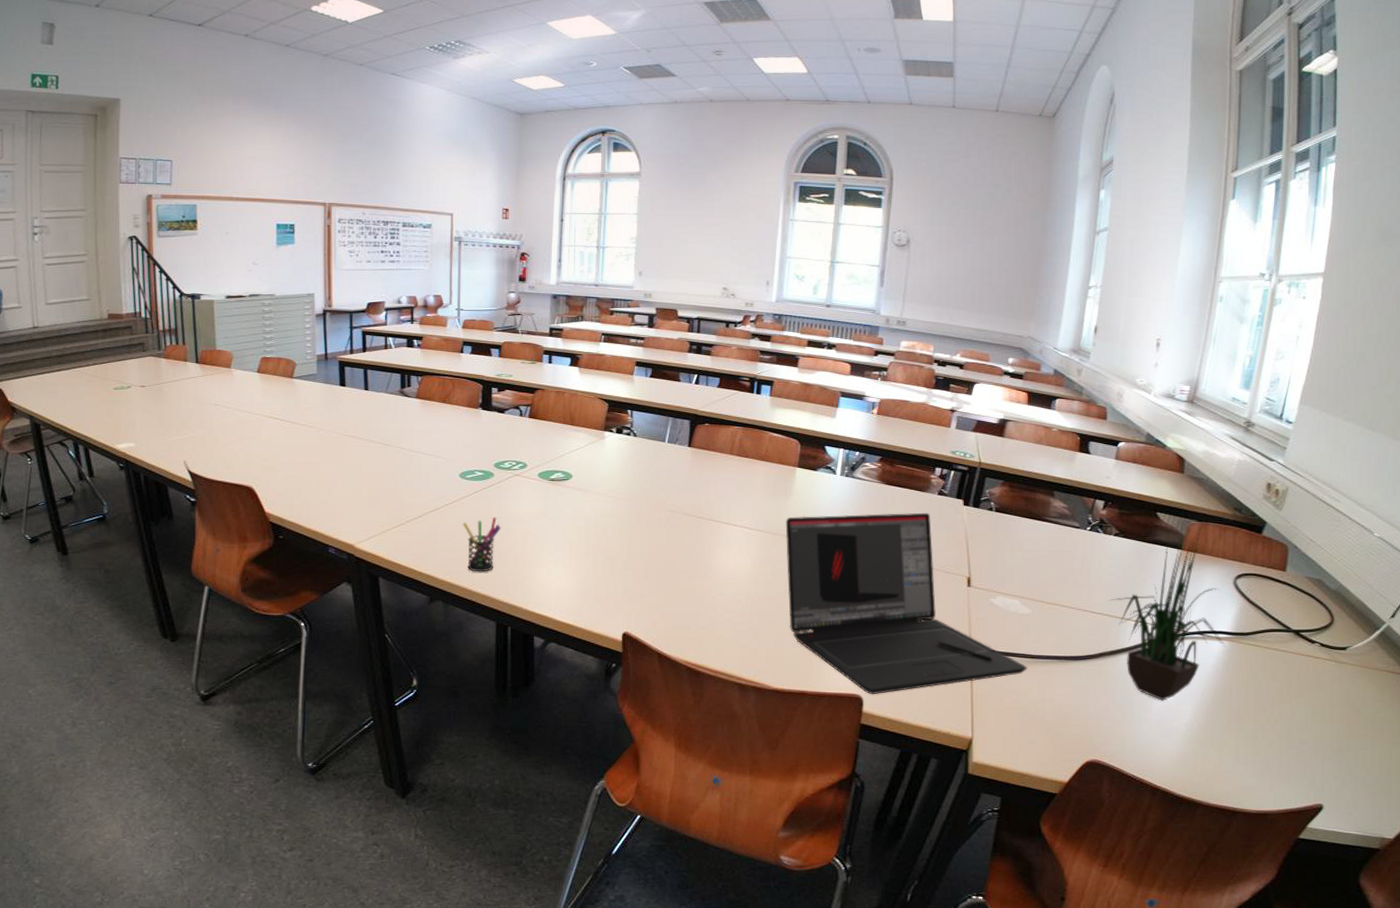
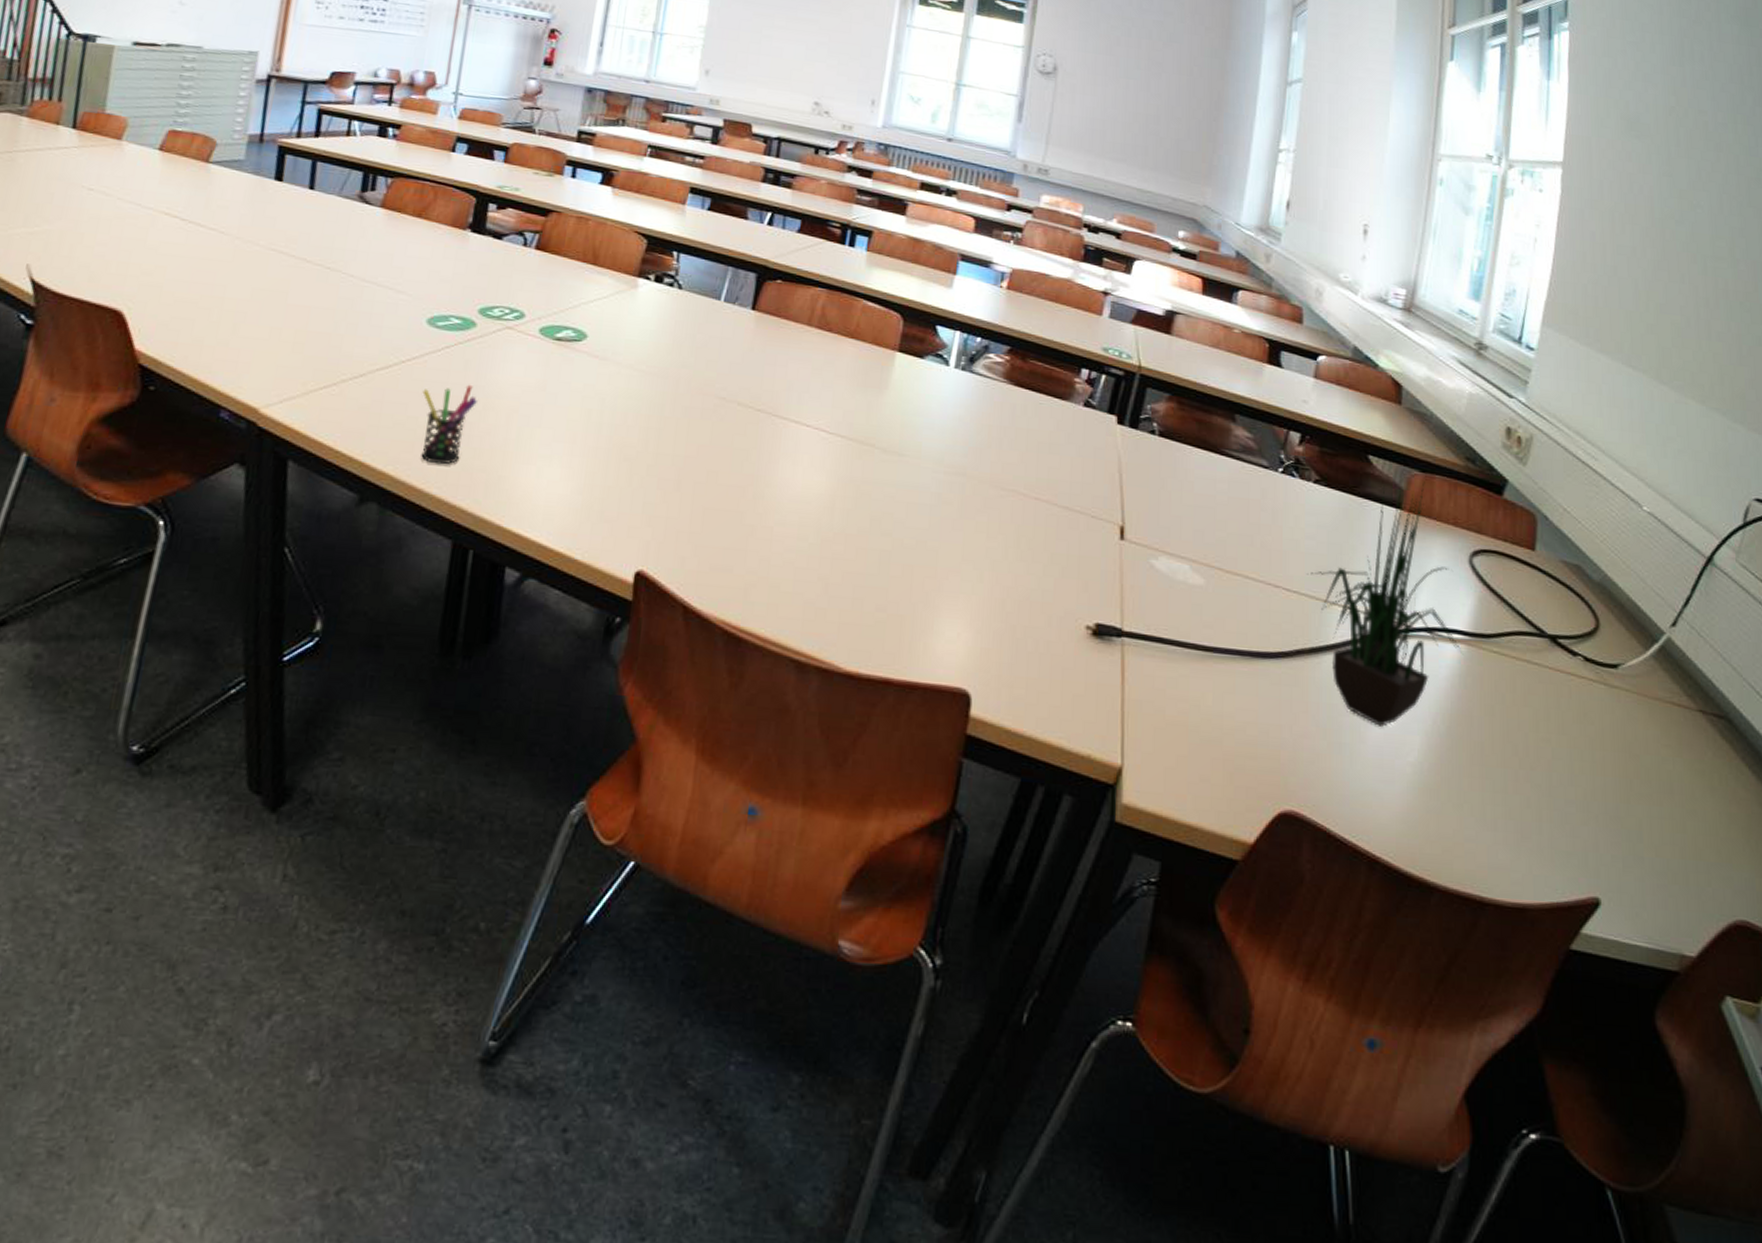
laptop: present [785,512,1028,695] -> none [873,420,1200,692]

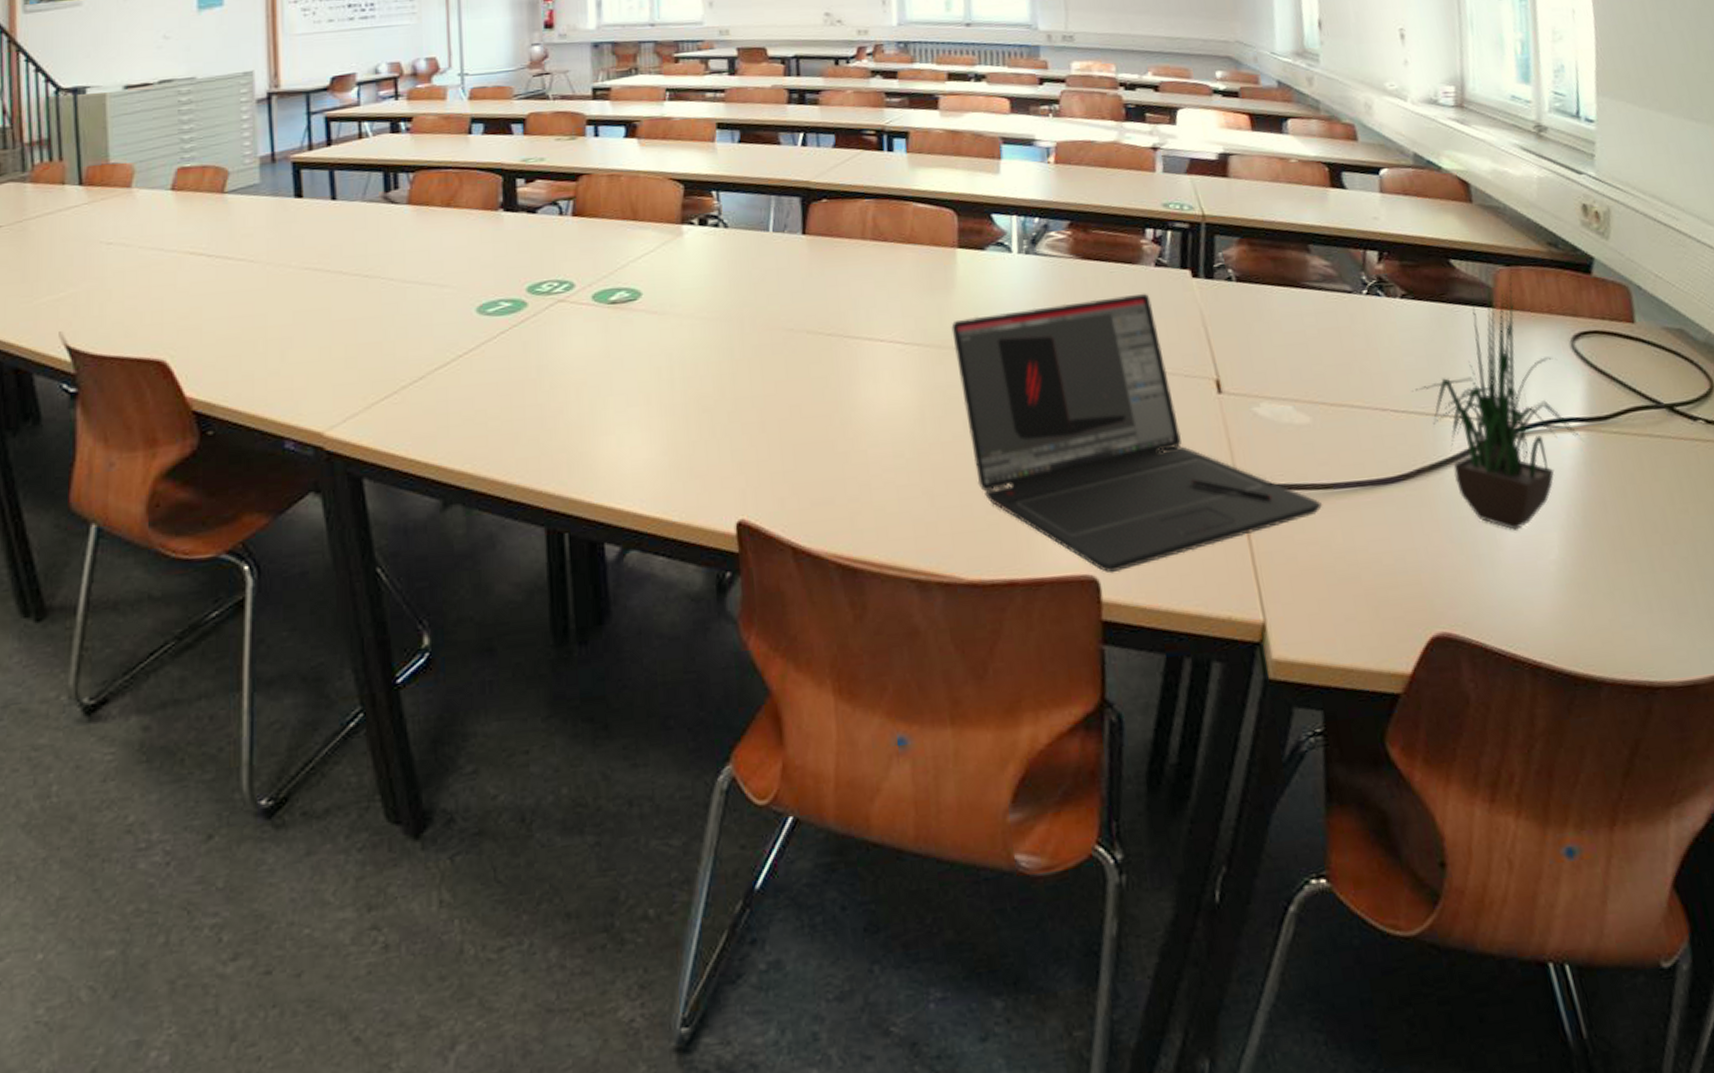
pen holder: present [421,384,477,465] -> none [486,365,543,454]
laptop: none [873,420,1200,692] -> present [951,293,1323,574]

